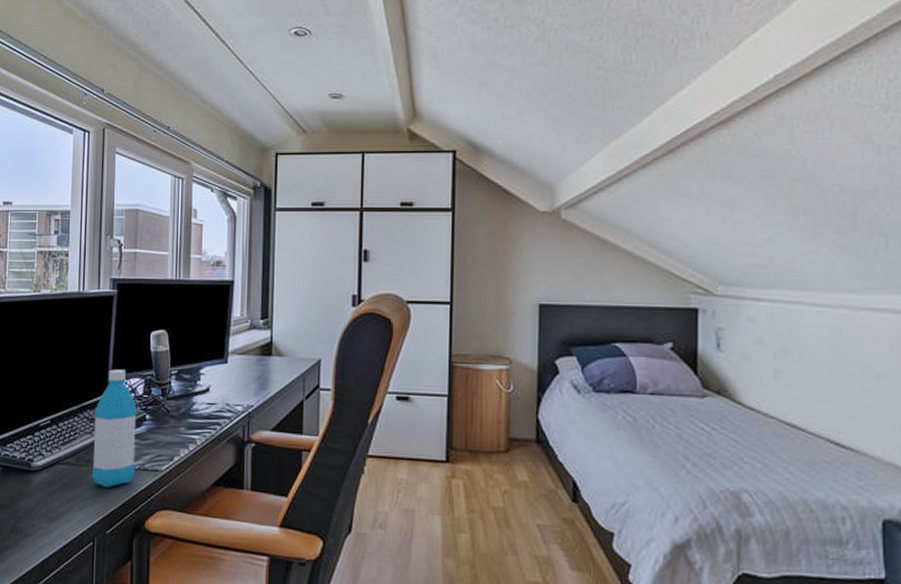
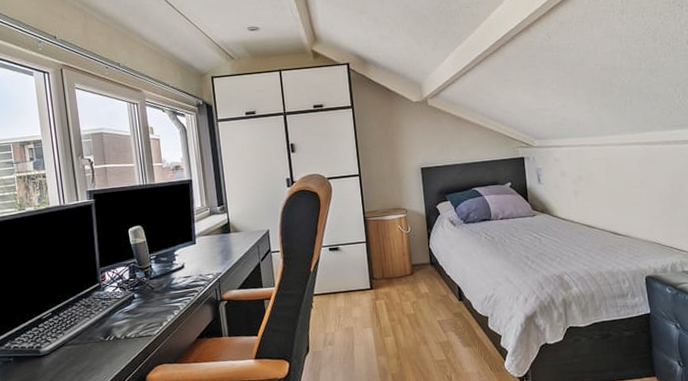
water bottle: present [92,369,137,488] -> none [89,262,132,357]

